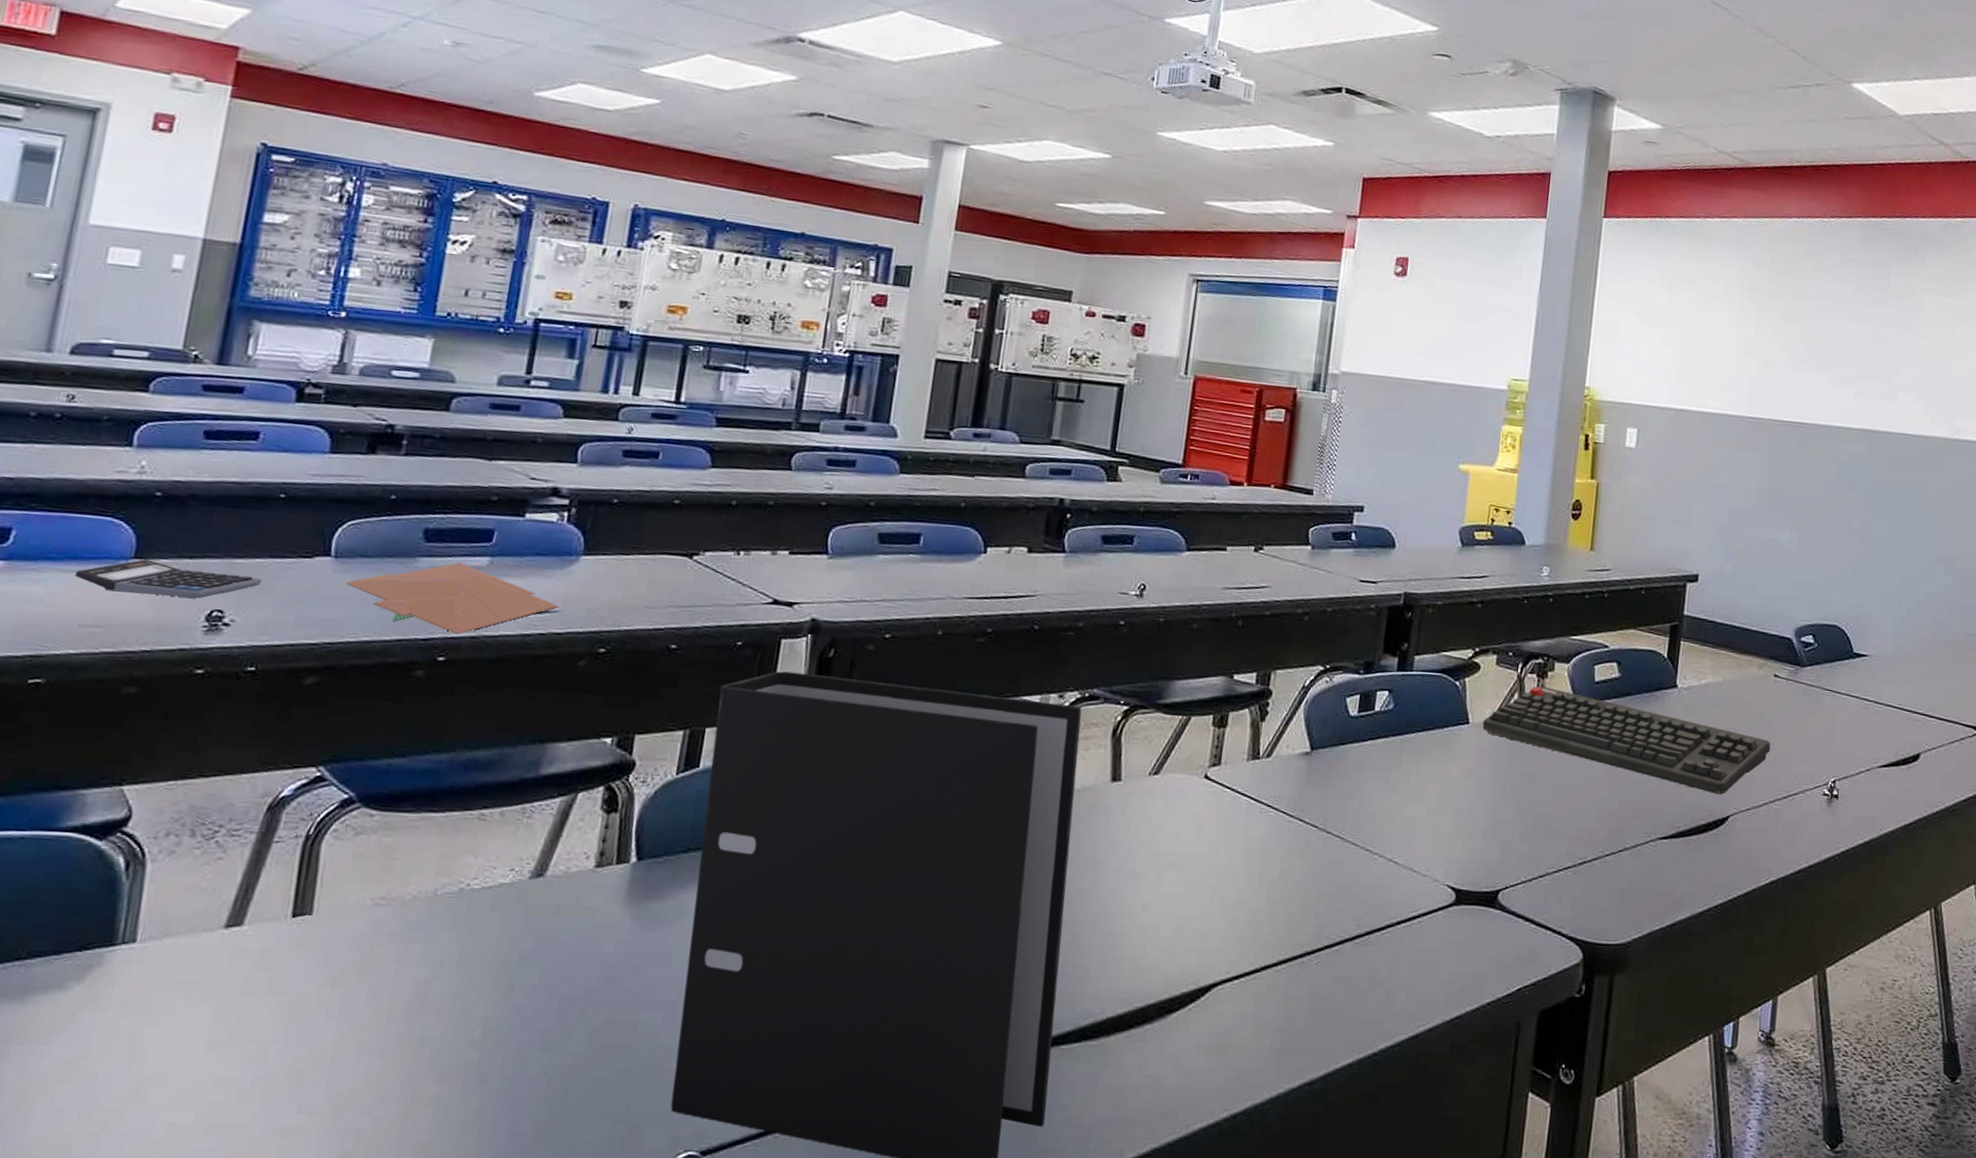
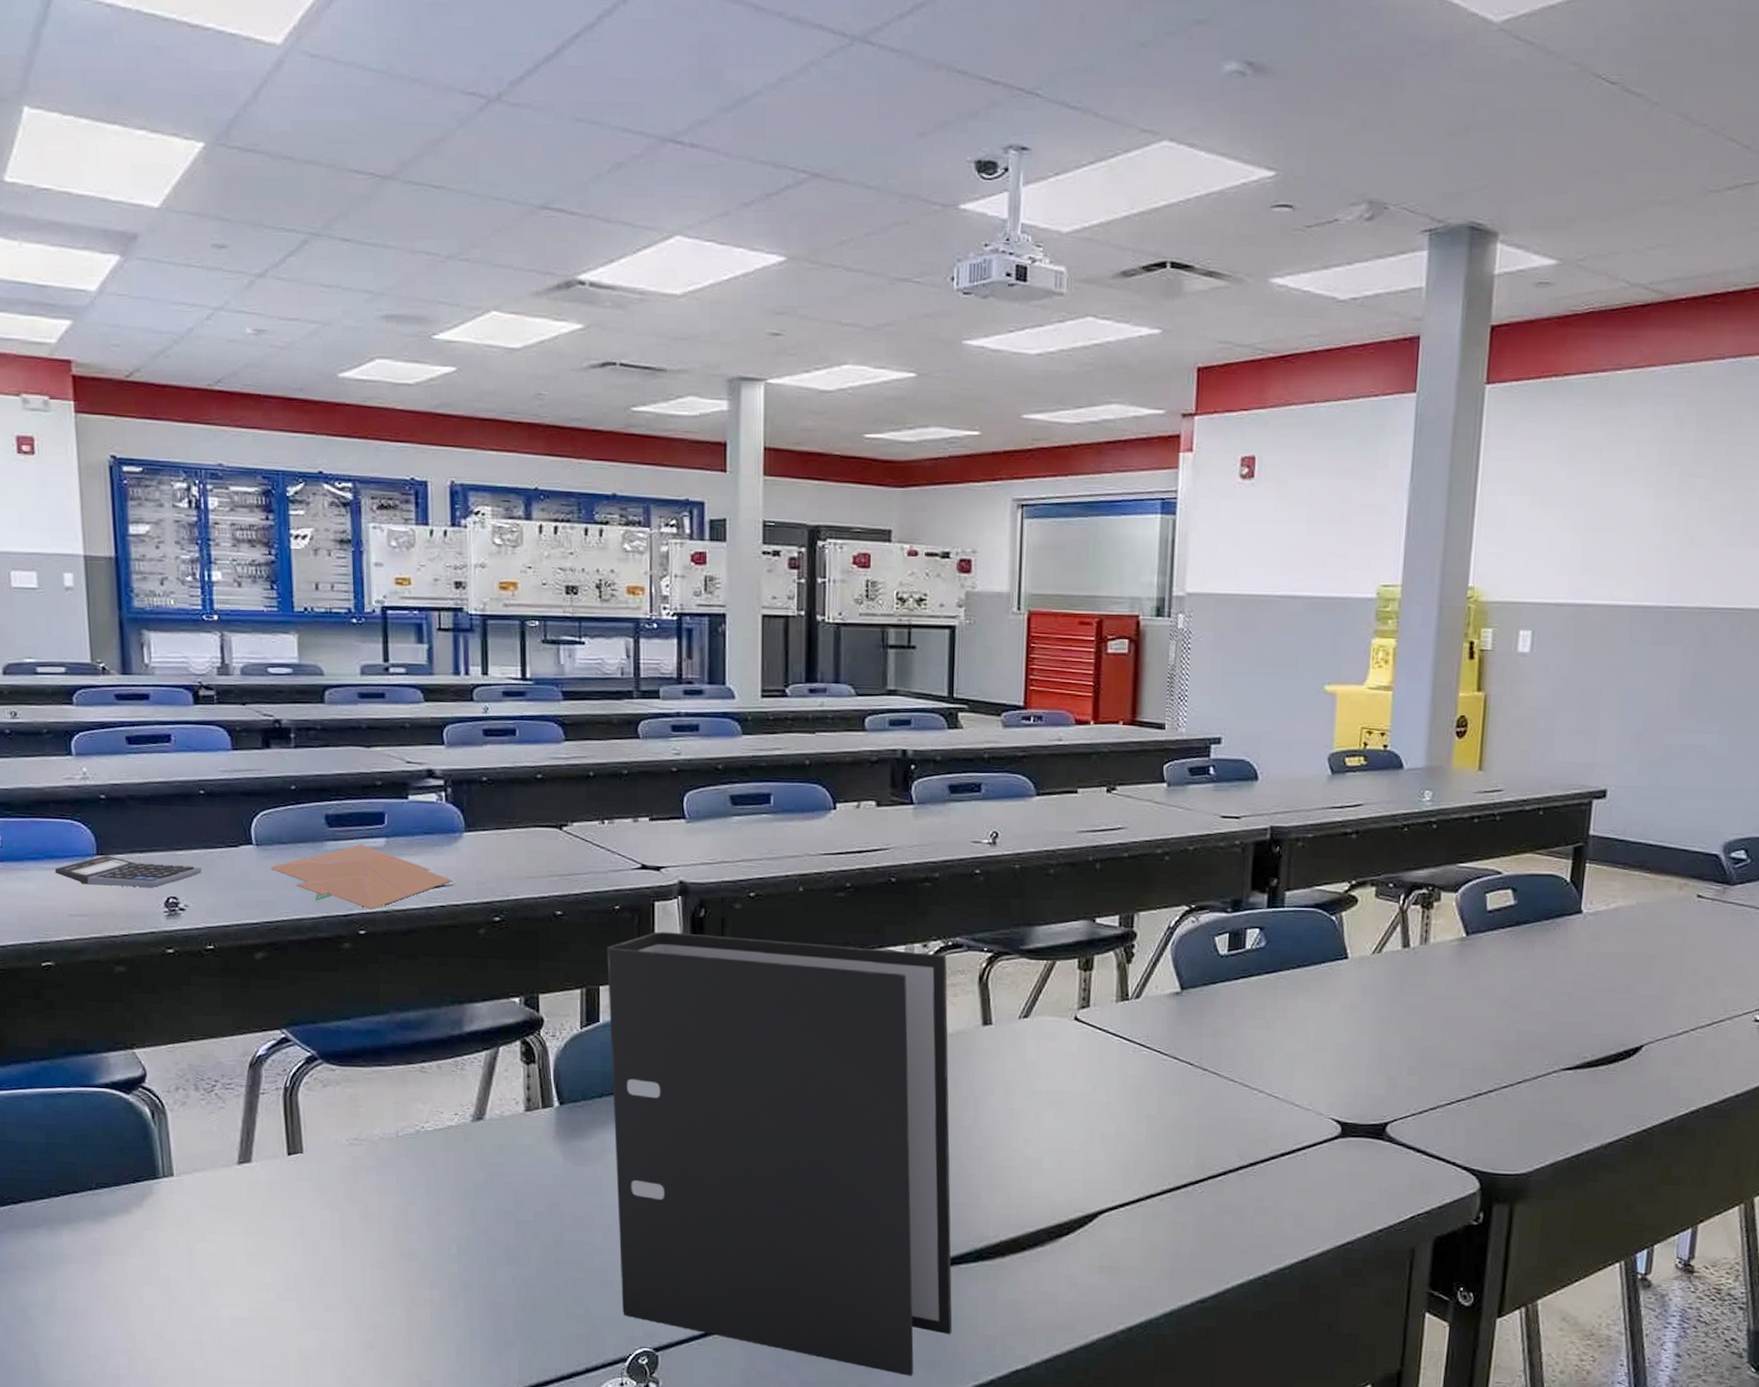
computer keyboard: present [1482,686,1771,795] -> none [1363,917,1693,1023]

